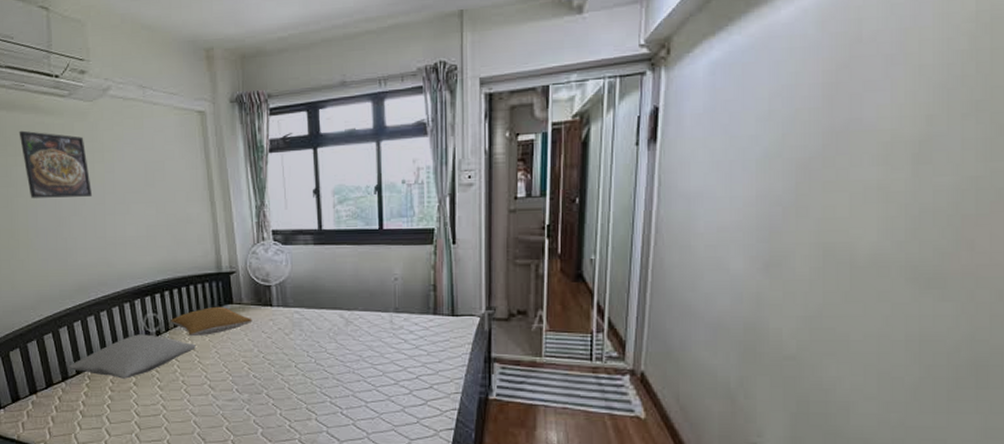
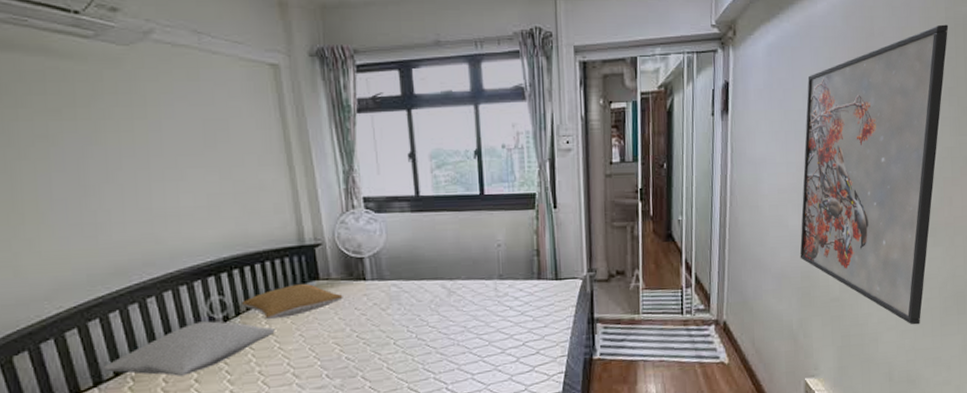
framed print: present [19,130,92,198] -> none [20,76,131,162]
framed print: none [743,20,981,397] -> present [800,24,949,325]

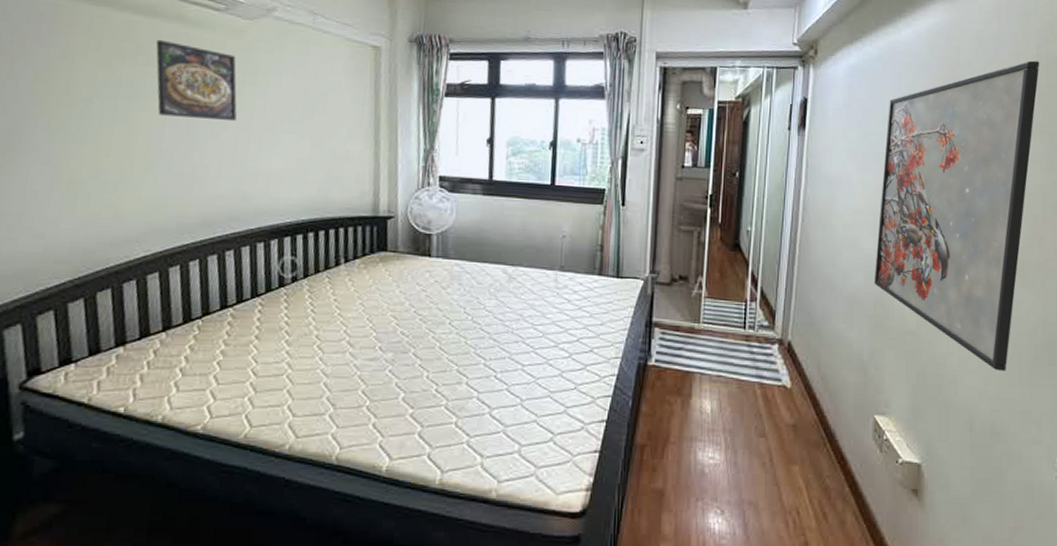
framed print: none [20,76,131,162] -> present [156,39,237,120]
pillow: present [102,321,275,376] -> none [173,279,338,331]
pillow: present [241,283,343,320] -> none [310,253,407,285]

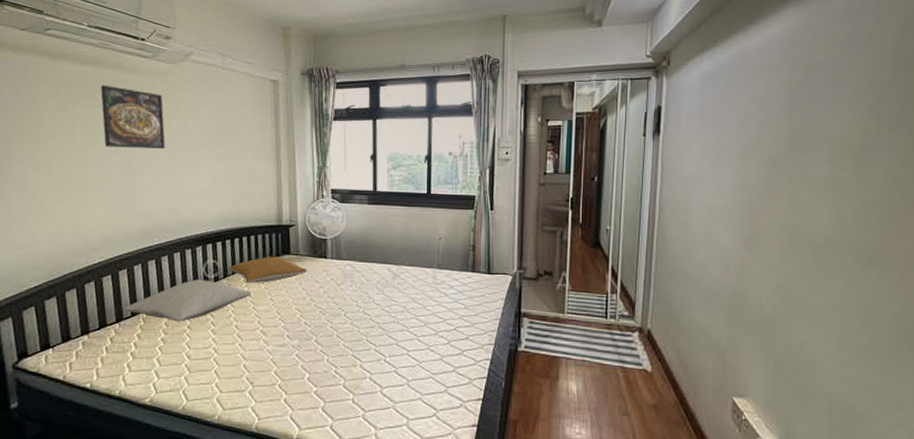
pillow: none [173,279,338,331] -> present [124,279,252,322]
pillow: none [310,253,407,285] -> present [229,256,307,284]
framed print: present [874,60,1040,372] -> none [730,58,898,358]

